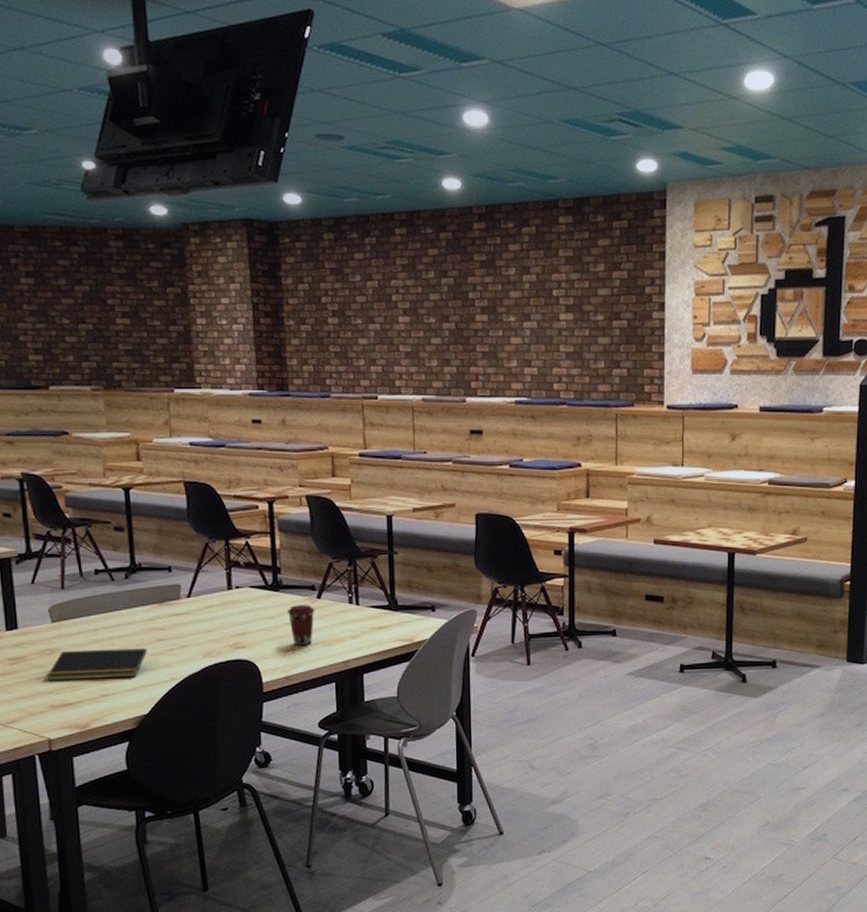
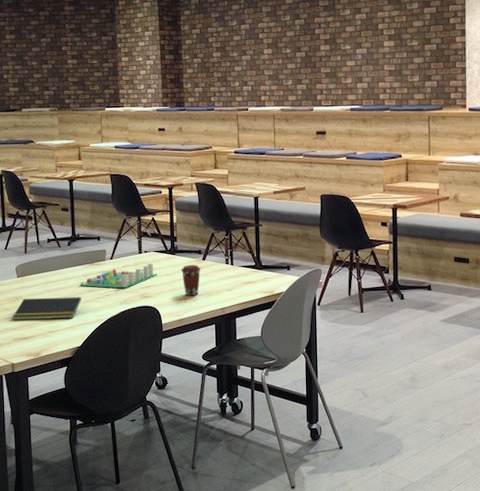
board game: none [144,602,255,637] -> present [80,263,157,289]

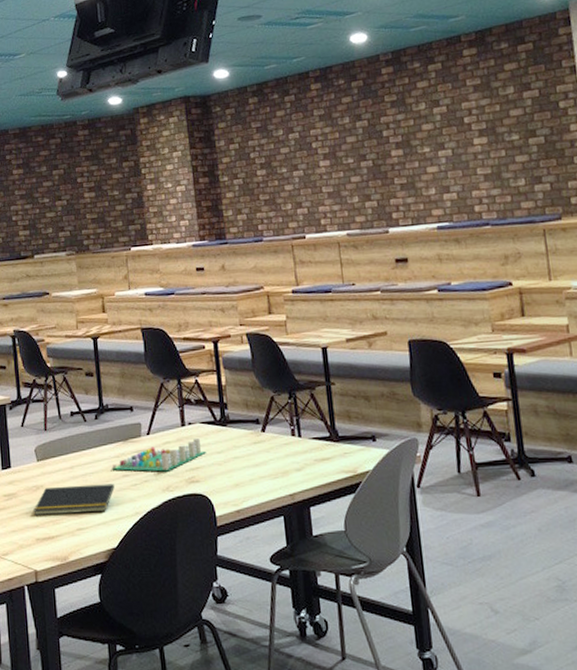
coffee cup: present [181,265,201,295] -> none [235,438,261,479]

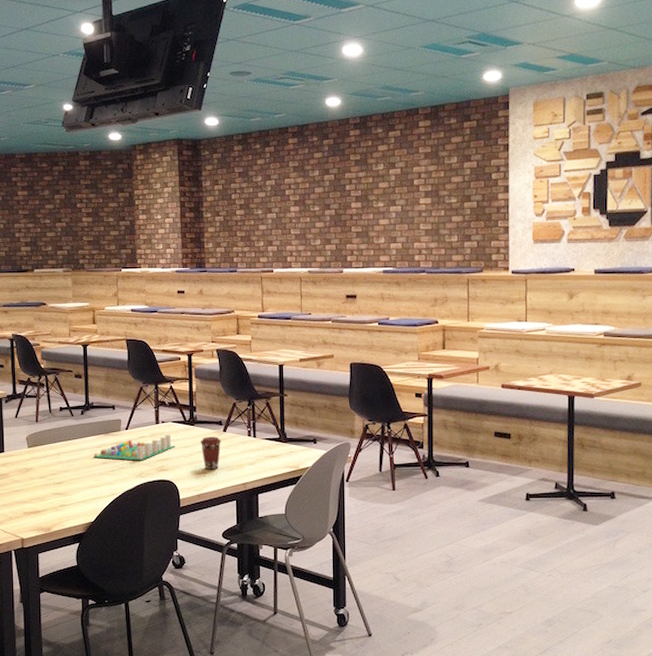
notepad: present [33,484,115,515] -> none [23,469,95,493]
coffee cup: none [235,438,261,479] -> present [201,437,222,469]

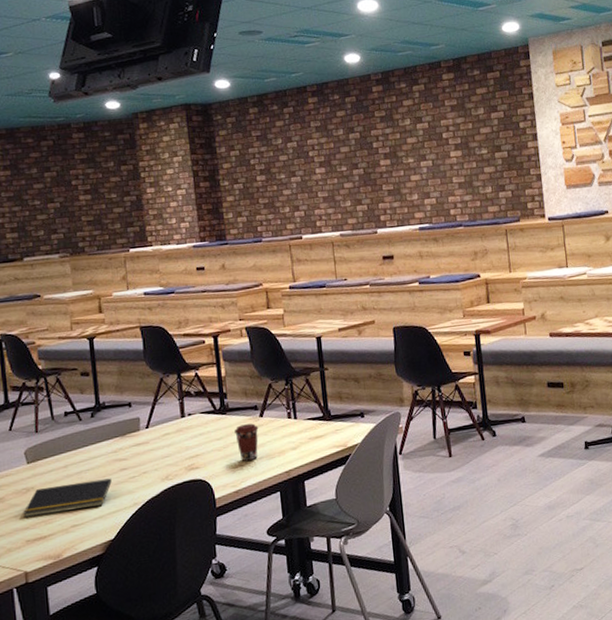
notepad: none [23,469,95,493] -> present [23,478,112,517]
board game: present [93,434,175,461] -> none [109,427,206,465]

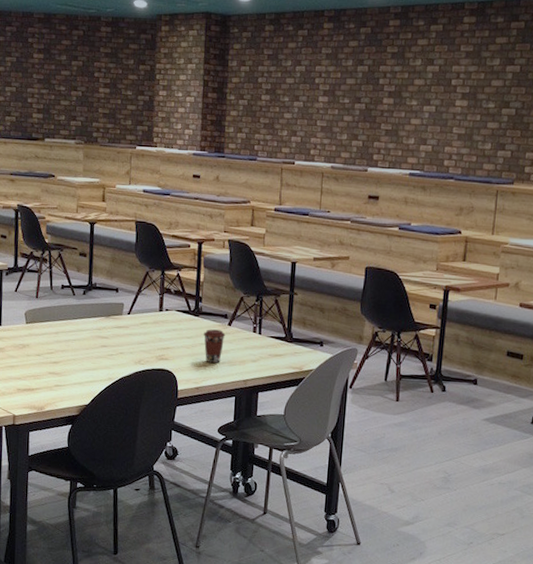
notepad: present [23,478,112,517] -> none [18,347,93,374]

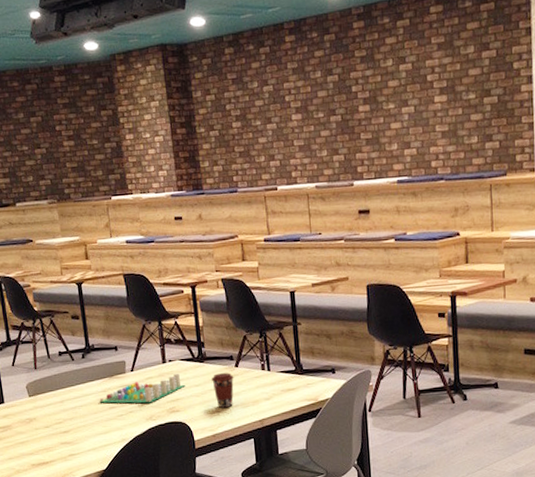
board game: none [92,322,177,348] -> present [99,373,185,404]

